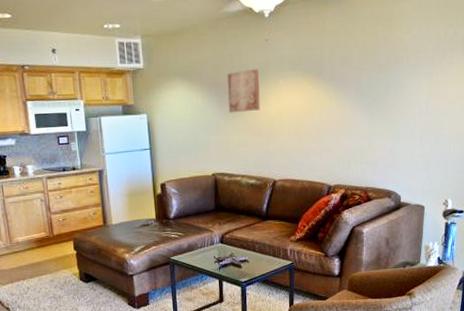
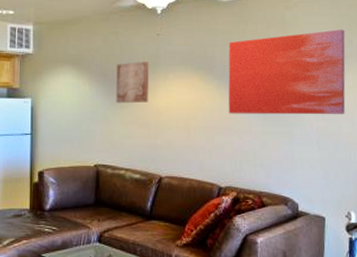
wall art: none [336,22,451,116] -> present [228,29,346,115]

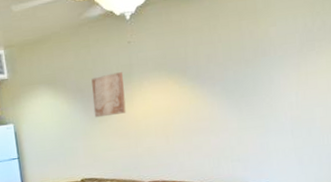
wall art: present [228,29,346,115] -> none [200,10,319,114]

